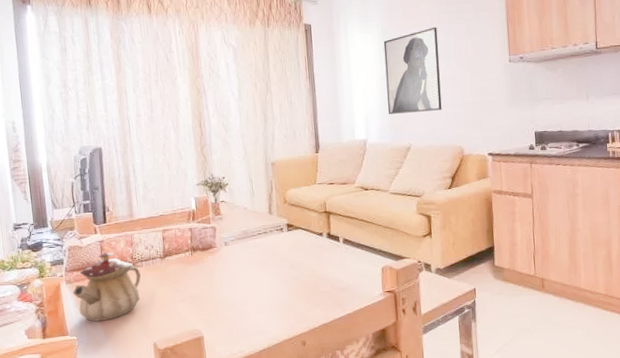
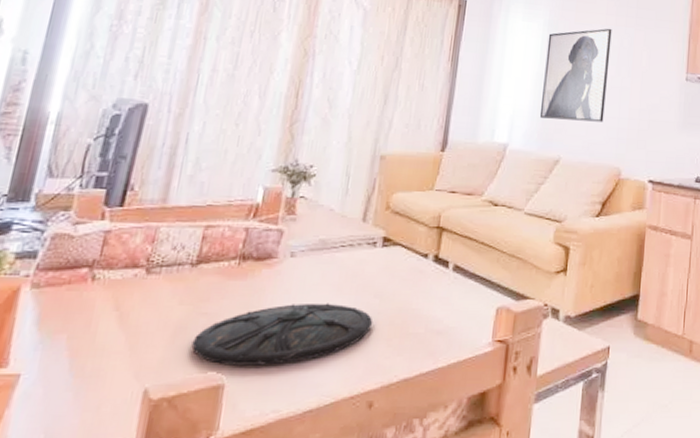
teapot: present [72,251,141,322] -> none [36,246,155,350]
plate: none [175,275,293,324] -> present [192,303,373,366]

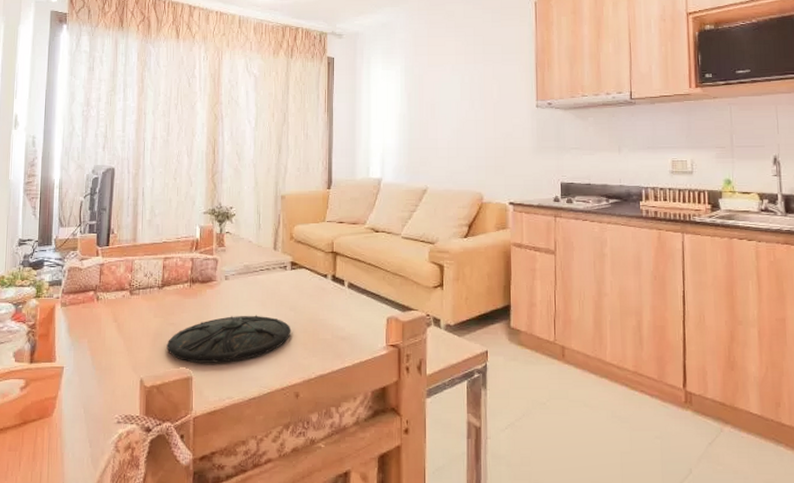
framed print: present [539,28,612,122] -> none [405,67,463,154]

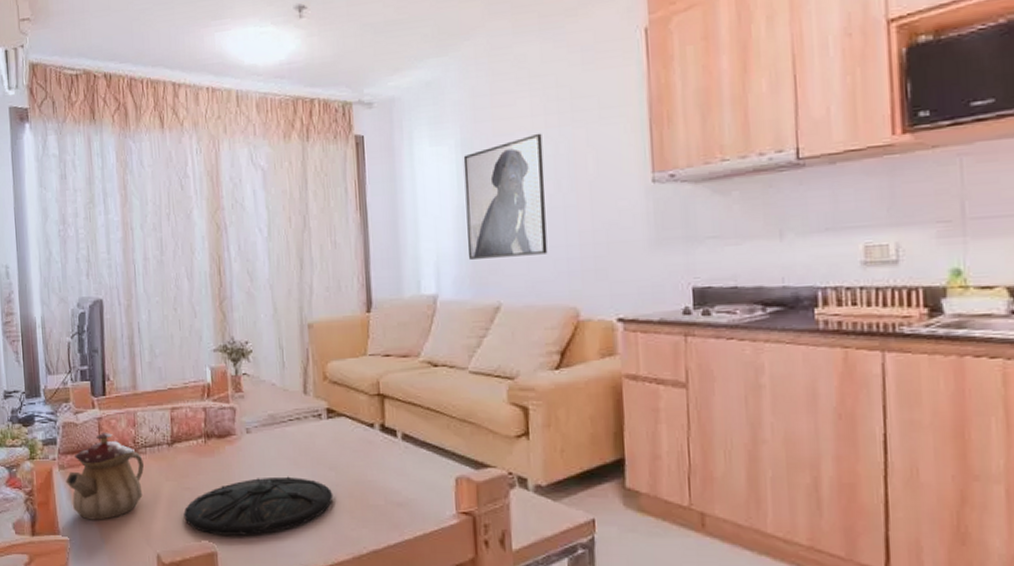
teapot: none [66,275,136,350] -> present [65,431,144,520]
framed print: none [405,67,463,154] -> present [463,133,548,260]

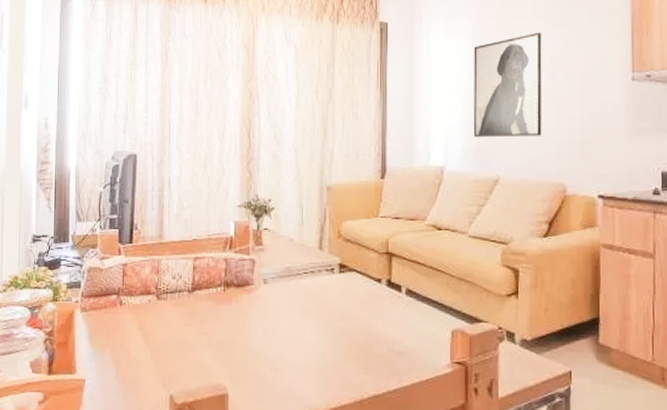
teapot: present [65,431,144,520] -> none [86,277,164,361]
plate: present [184,476,333,535] -> none [199,325,340,379]

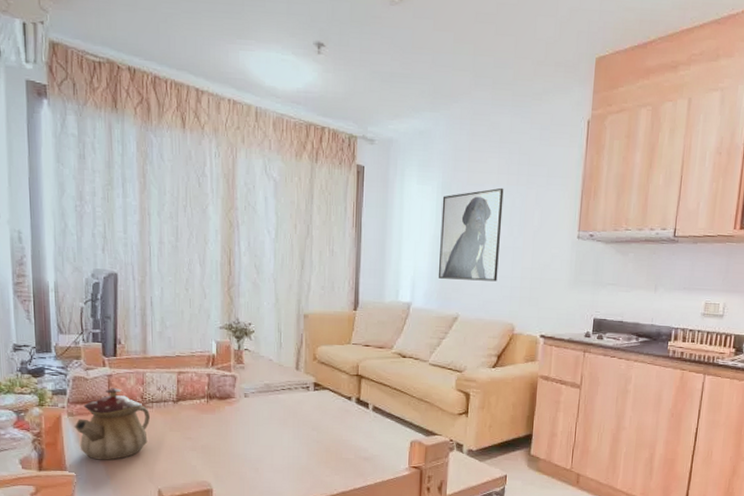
teapot: none [86,277,164,361] -> present [74,387,150,460]

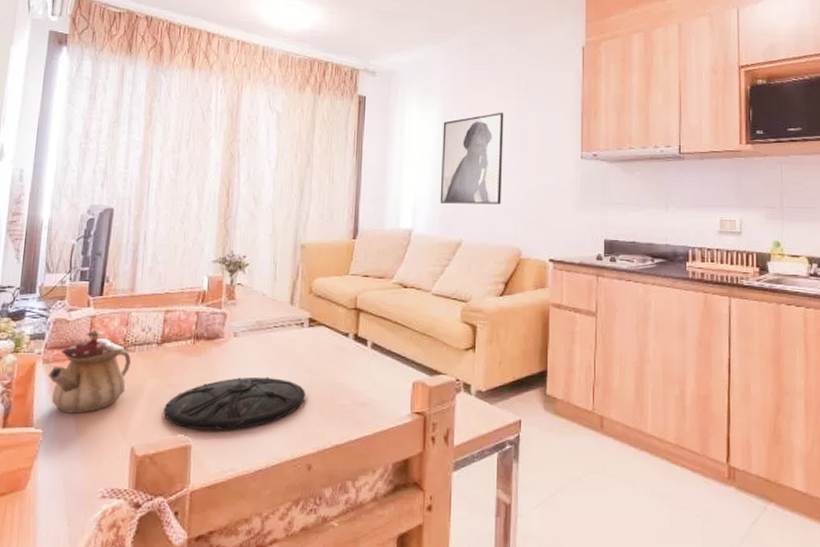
plate: none [184,433,314,477] -> present [163,377,306,430]

